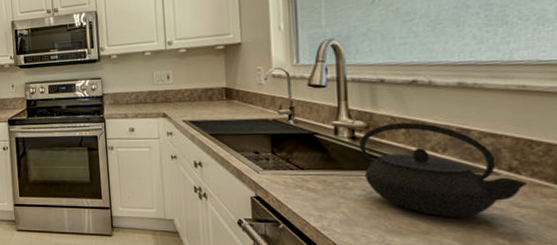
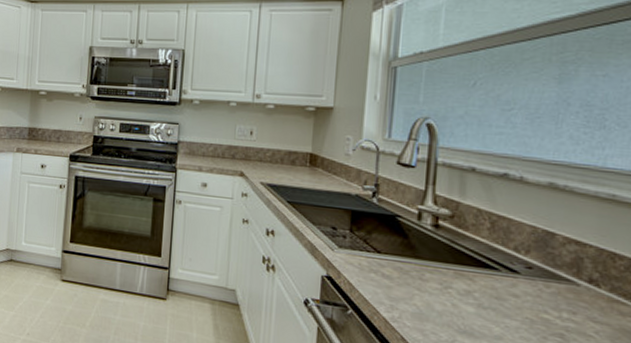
kettle: present [358,122,529,218] -> none [440,216,607,327]

